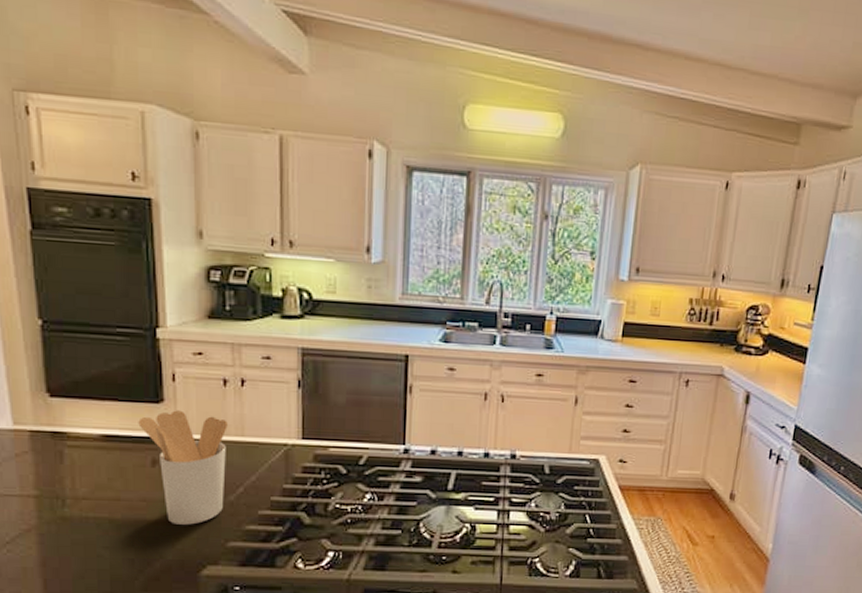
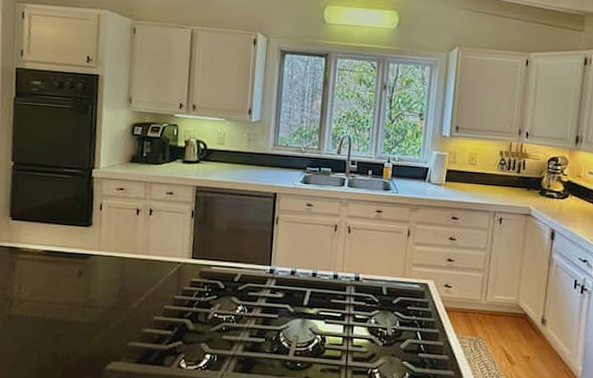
utensil holder: present [138,410,227,525] -> none [72,233,137,326]

